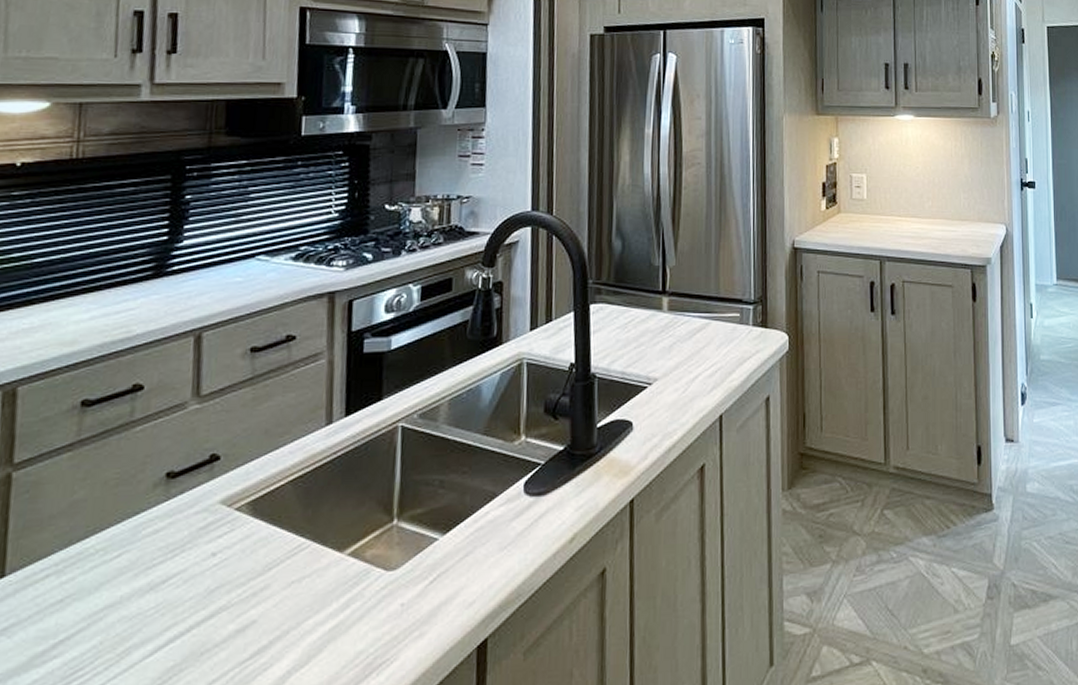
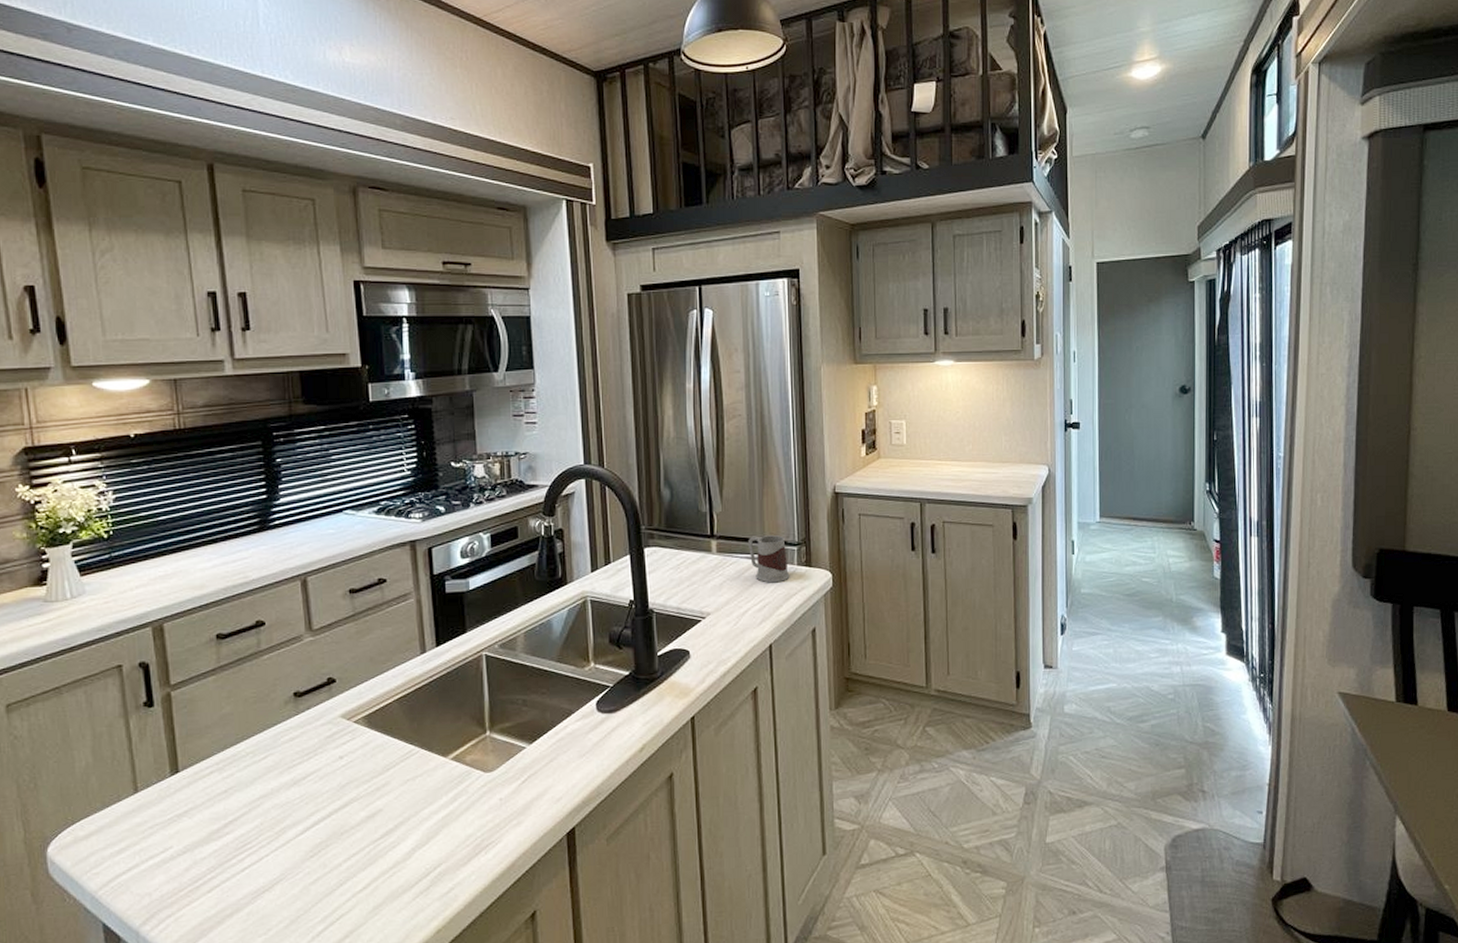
mug: none [702,293,745,345] -> present [749,535,790,583]

